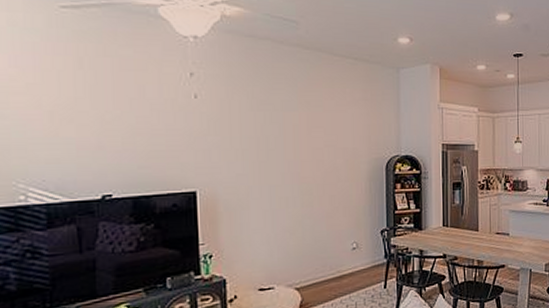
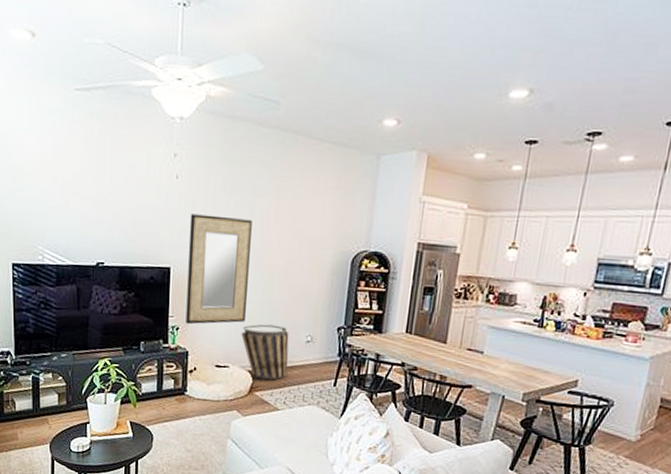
home mirror: none [214,133,286,250] -> present [185,214,252,325]
basket: none [283,237,337,295] -> present [241,324,289,381]

